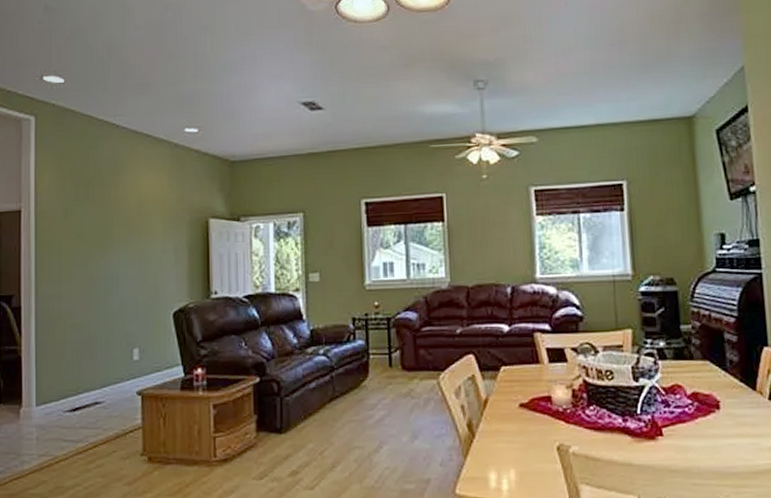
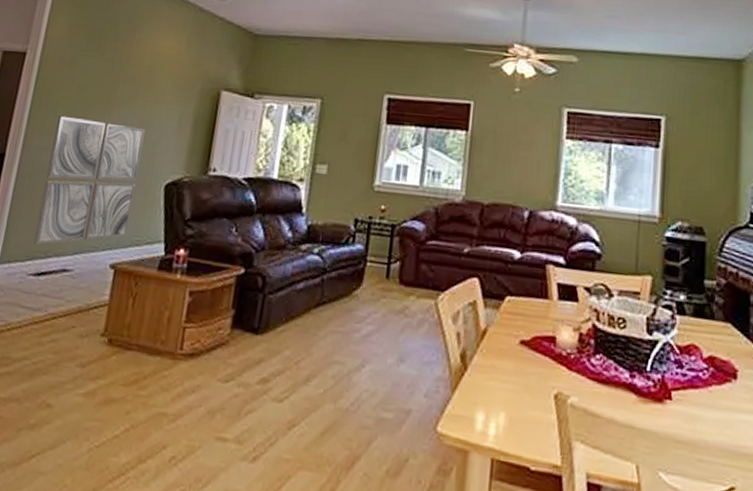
wall art: none [62,263,147,385] -> present [33,115,145,246]

